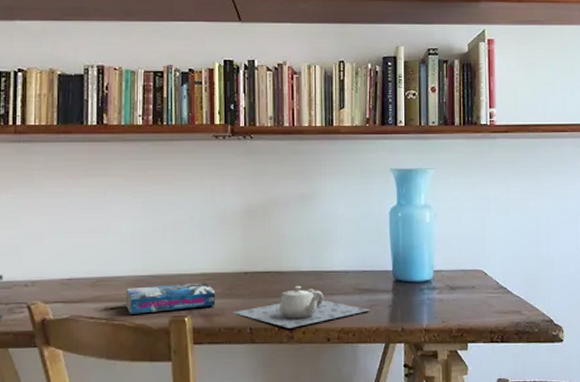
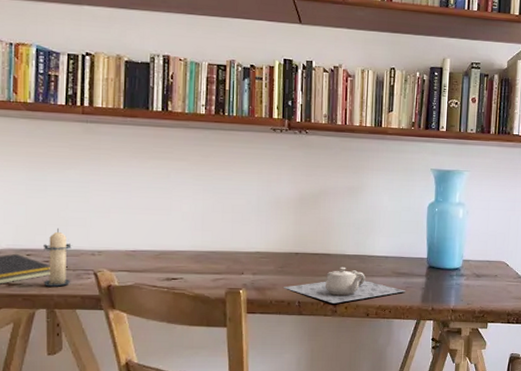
book: present [125,282,216,314] -> none [185,260,269,285]

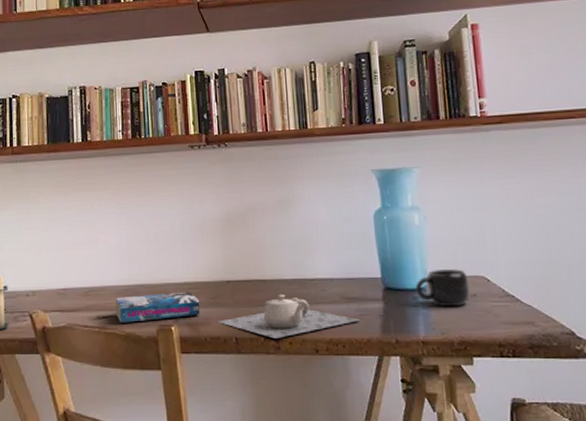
book: none [185,260,269,285] -> present [115,291,201,323]
mug: none [453,255,493,284] -> present [415,269,470,307]

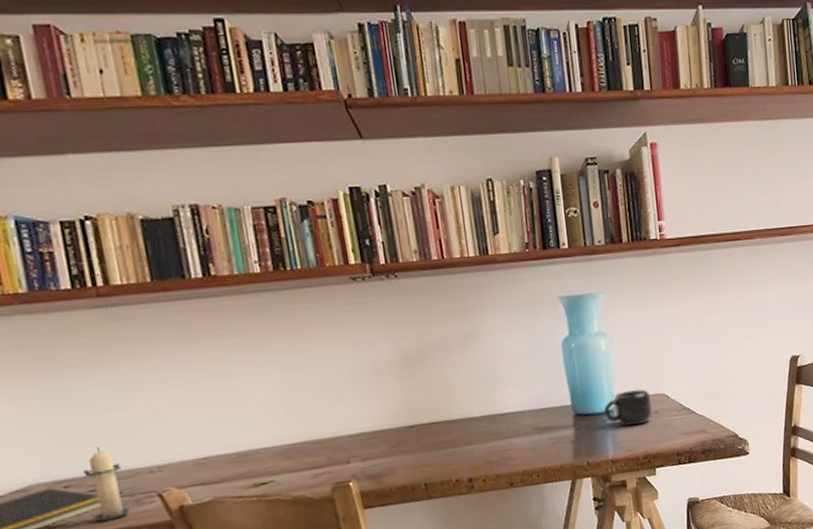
book: present [115,291,201,323] -> none [275,442,382,487]
teapot: present [218,294,360,339] -> none [403,432,552,479]

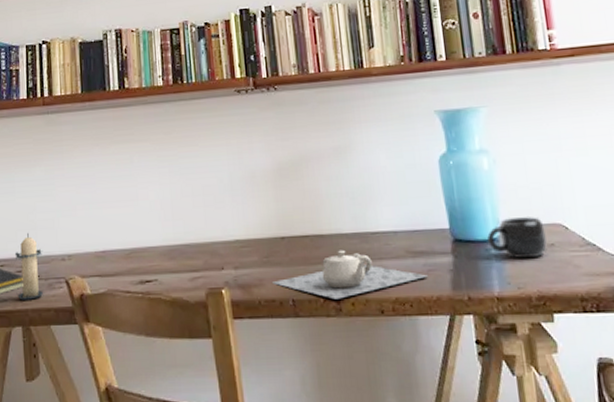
teapot: none [403,432,552,479] -> present [272,250,428,299]

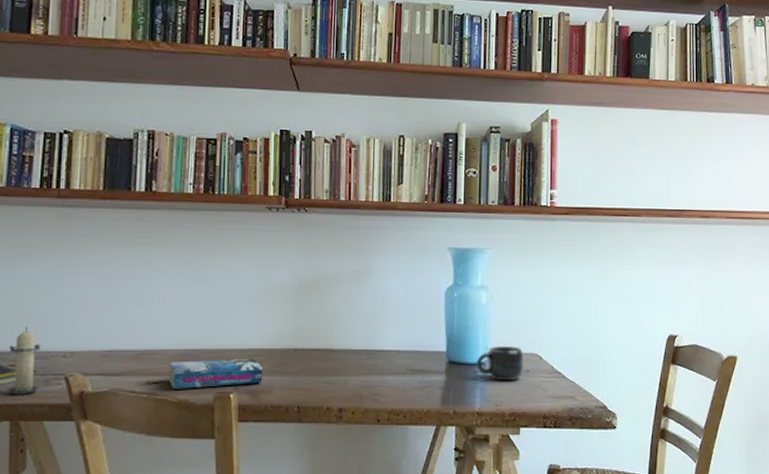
book: none [159,250,253,287] -> present [168,358,263,389]
teapot: present [272,250,428,299] -> none [280,364,422,408]

